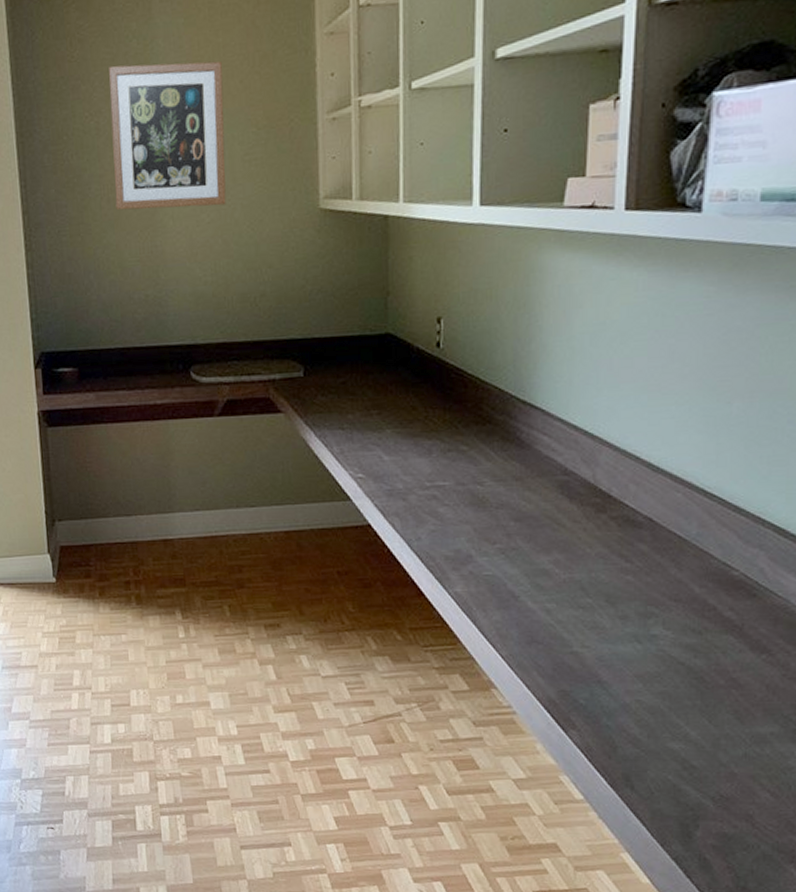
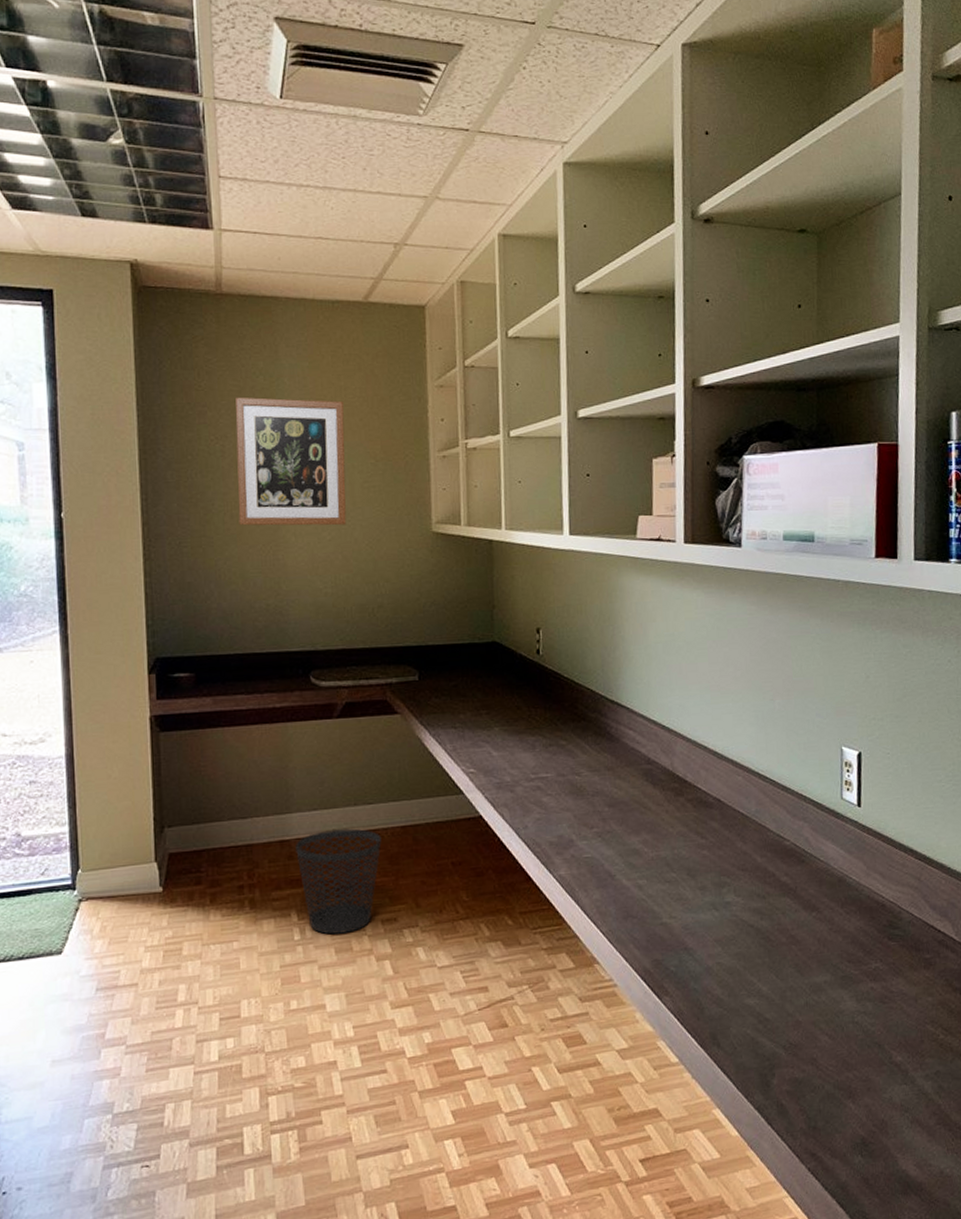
wastebasket: none [179,531,264,635] -> present [295,828,382,935]

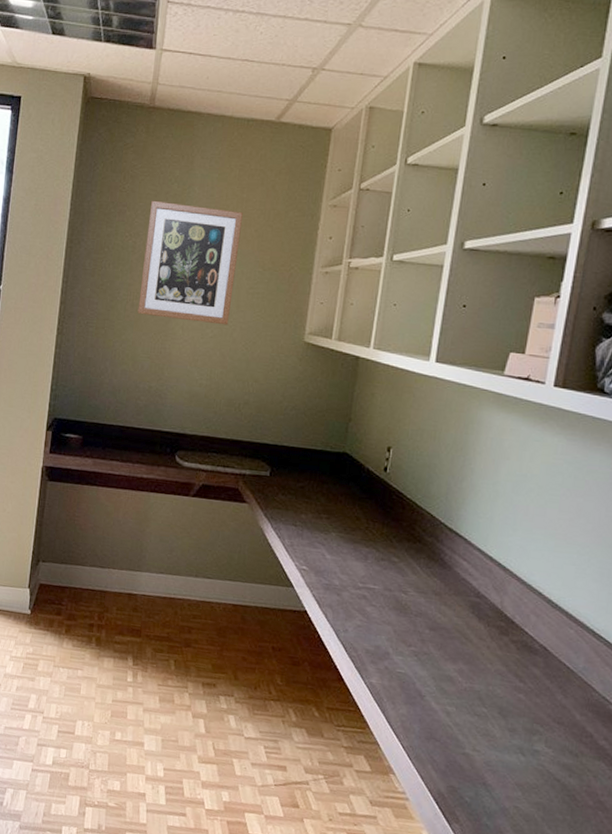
wastebasket: present [295,828,382,935] -> none [140,593,214,687]

